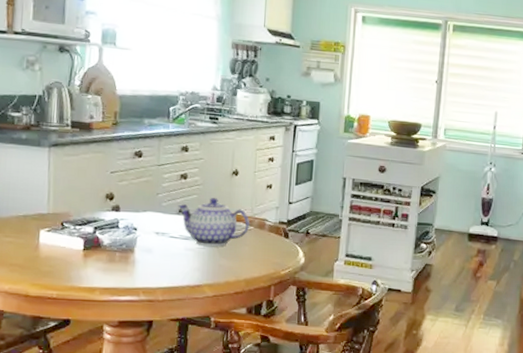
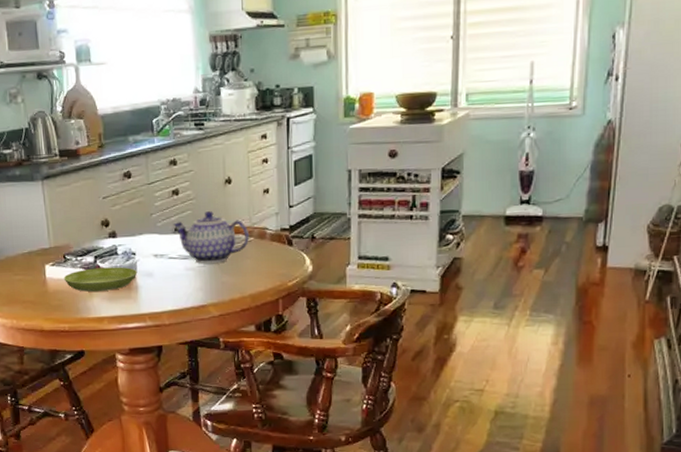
saucer: none [58,238,137,262] -> present [63,267,138,292]

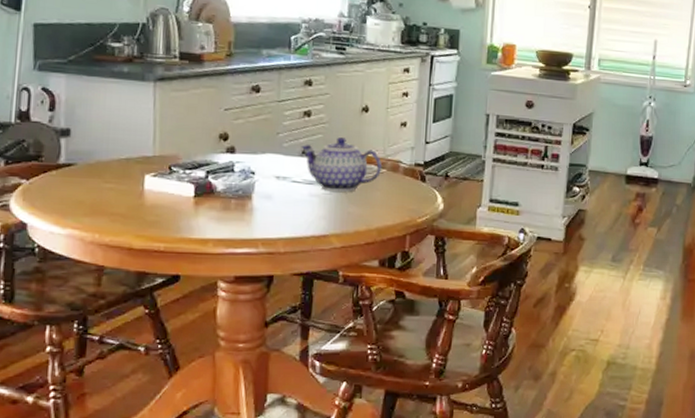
saucer: present [63,267,138,292] -> none [165,184,255,210]

